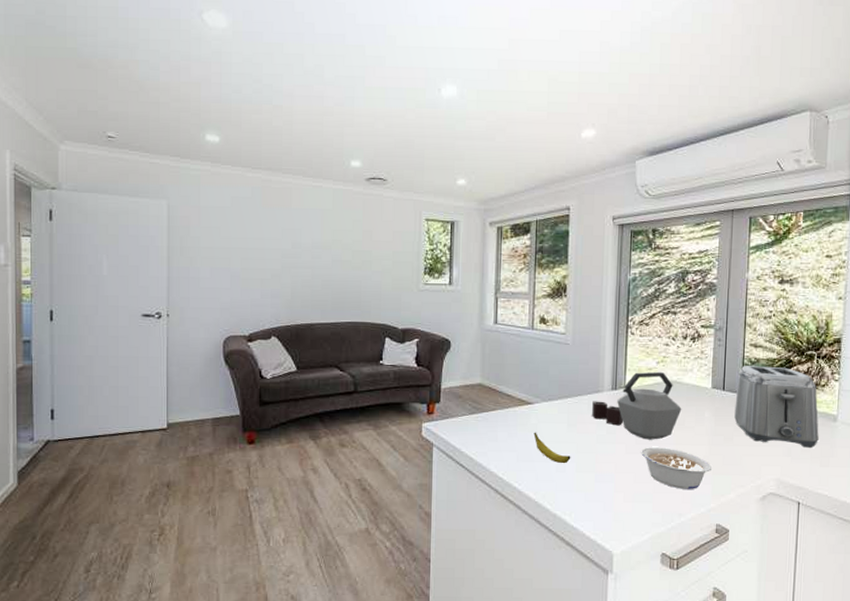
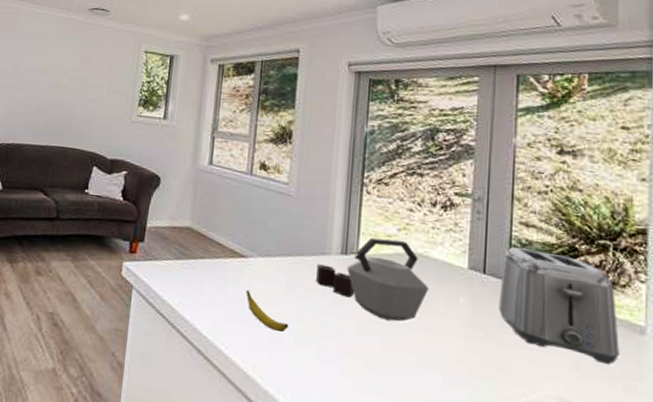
legume: present [641,447,713,489] -> none [376,328,469,392]

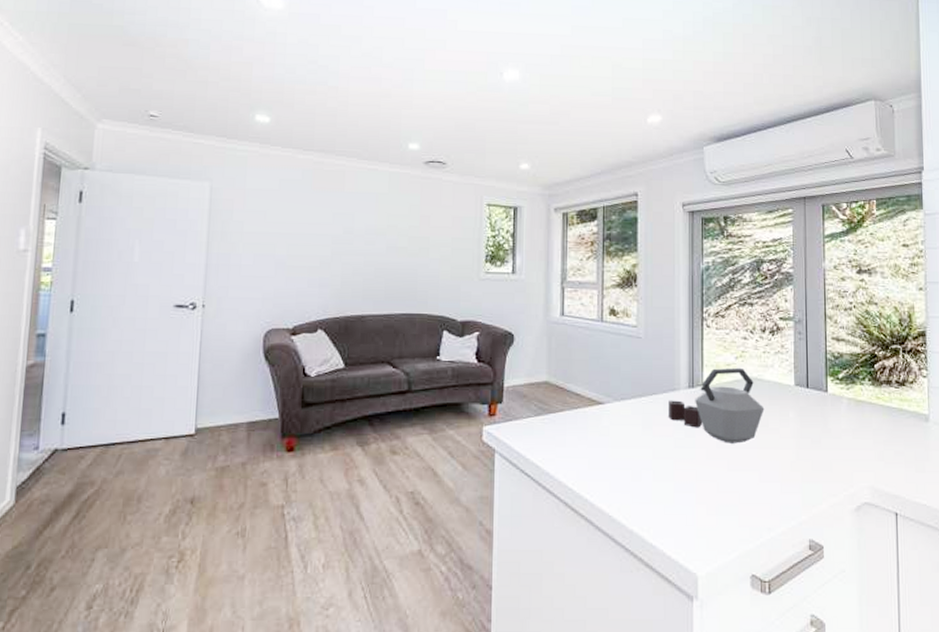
banana: present [246,290,289,333] -> none [606,435,647,472]
toaster: present [499,247,619,366] -> none [820,361,912,452]

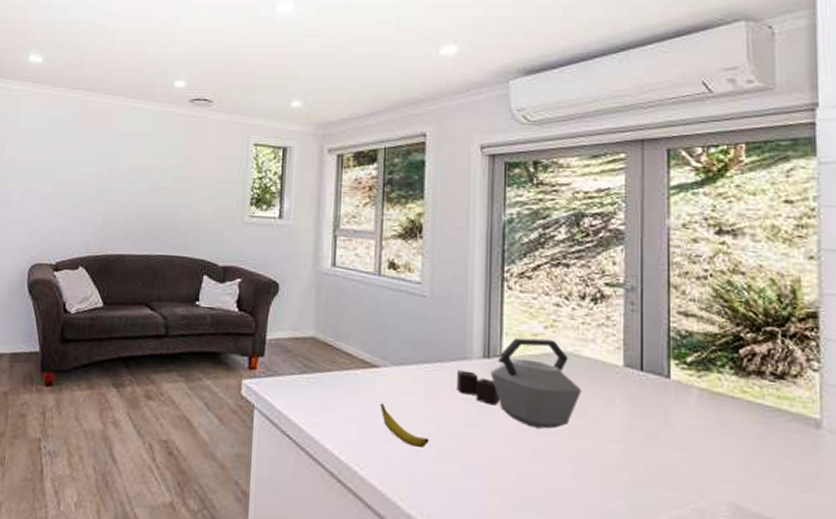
banana: none [606,435,647,472] -> present [380,403,429,449]

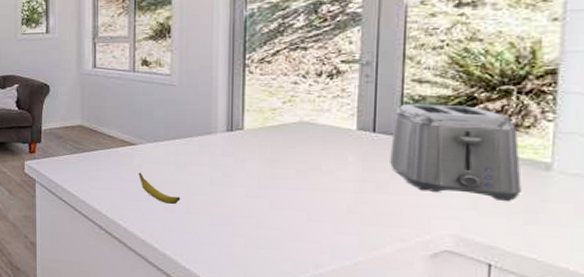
kettle: present [457,337,582,429] -> none [204,112,317,185]
toaster: none [659,339,794,465] -> present [390,104,522,202]

